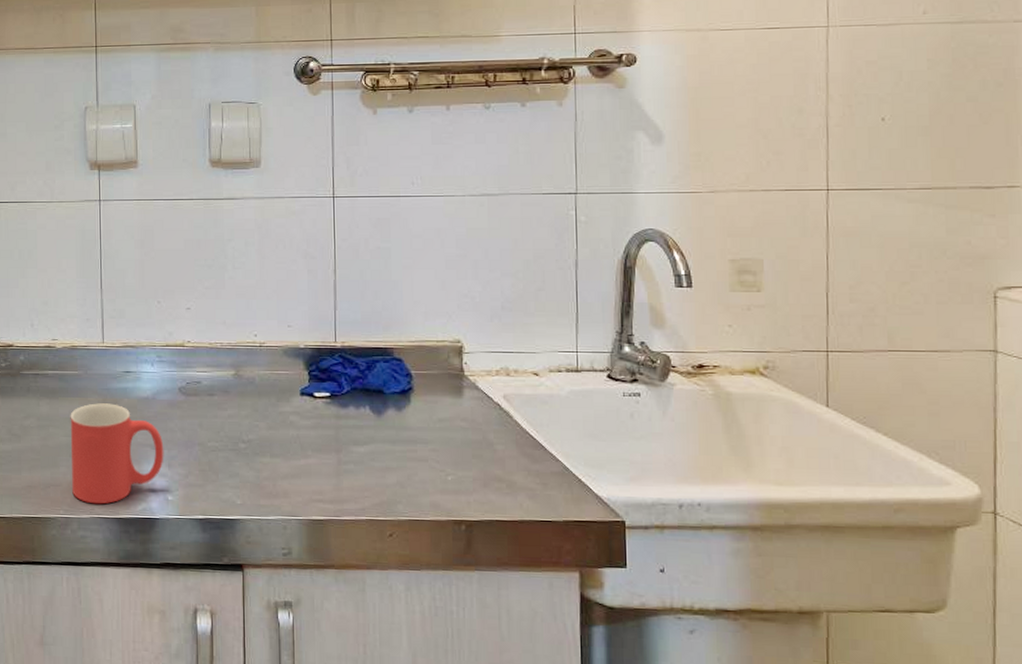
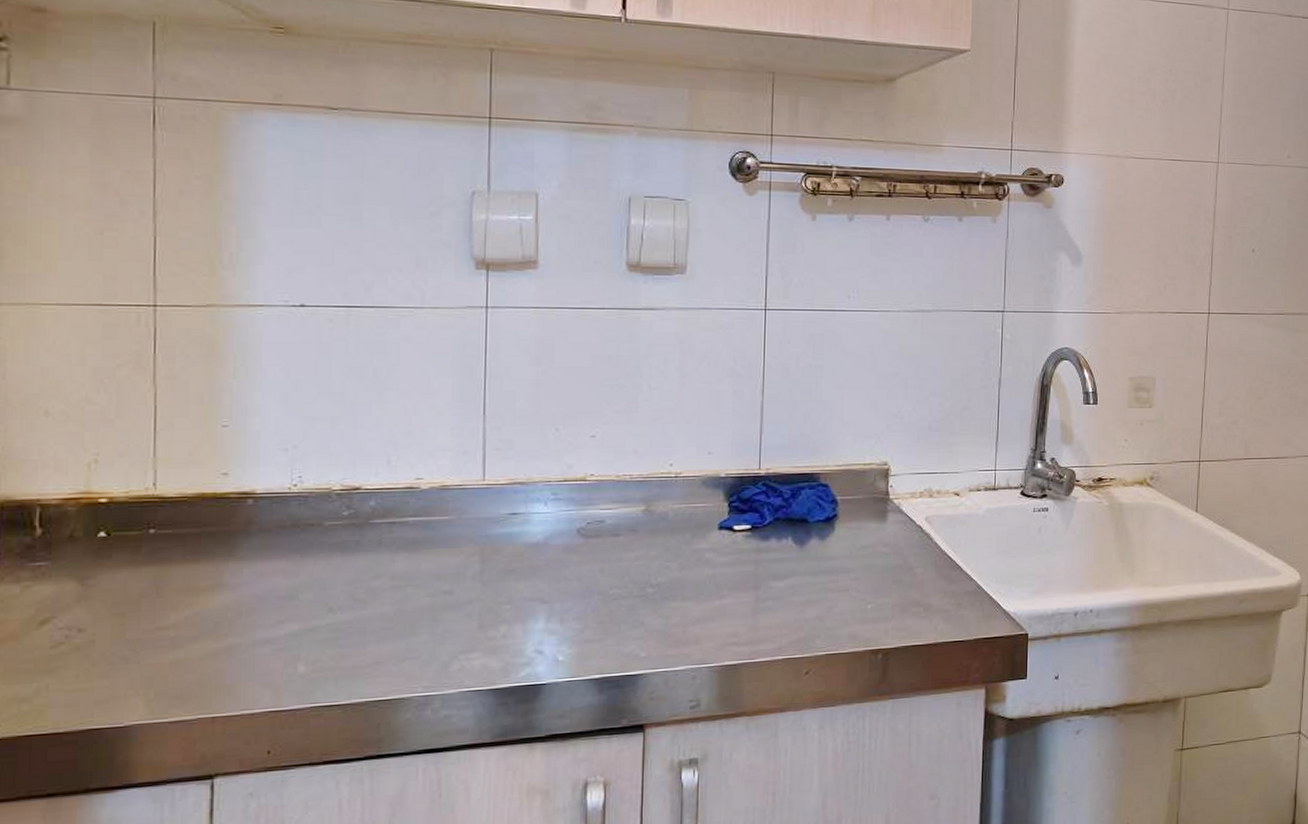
mug: present [70,403,164,504] -> none [435,553,556,676]

